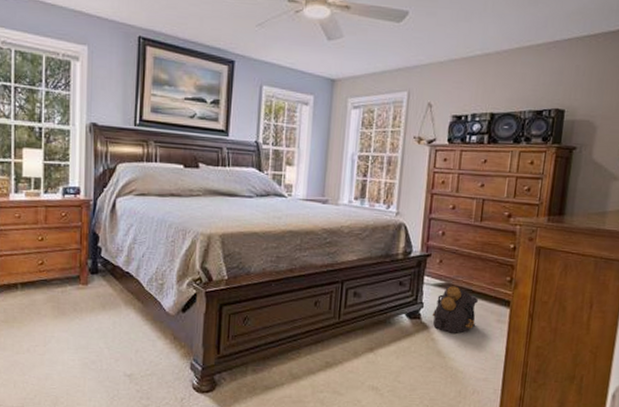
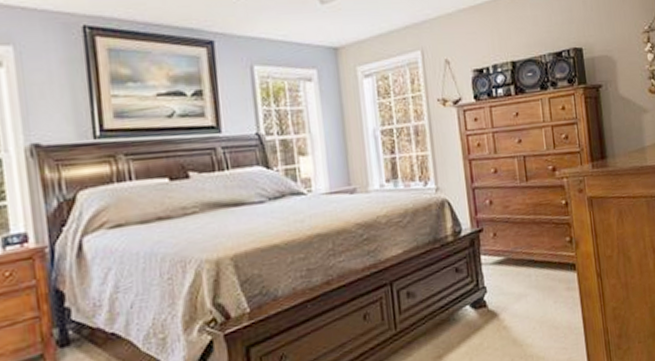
backpack: present [432,286,478,333] -> none [498,259,546,316]

